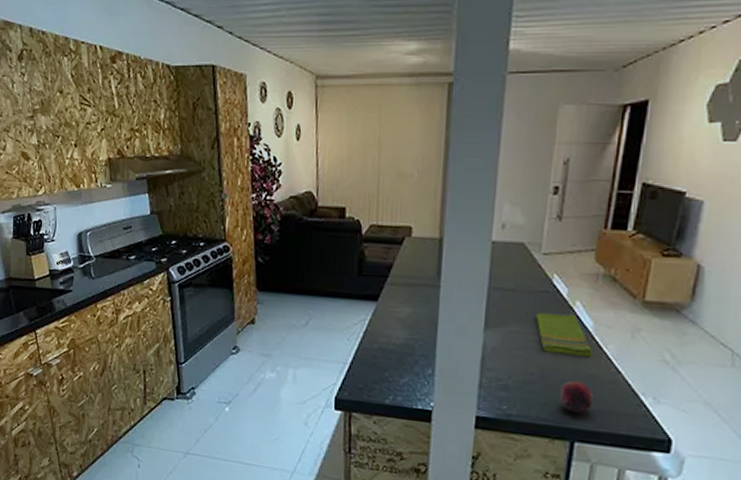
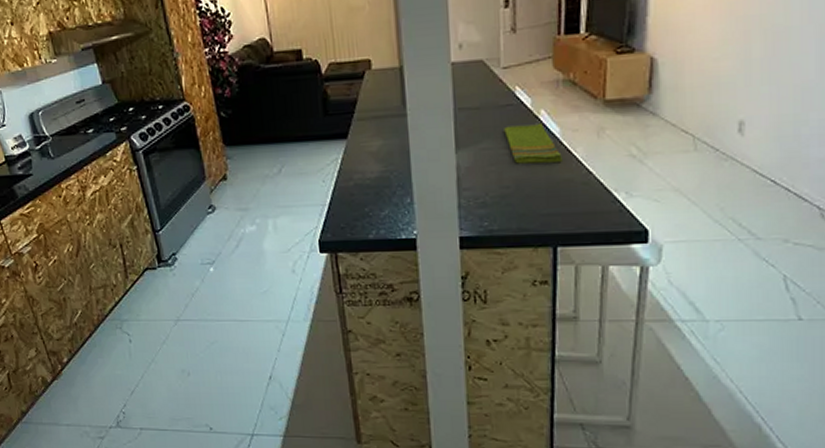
fruit: present [560,380,594,413] -> none [537,187,570,219]

